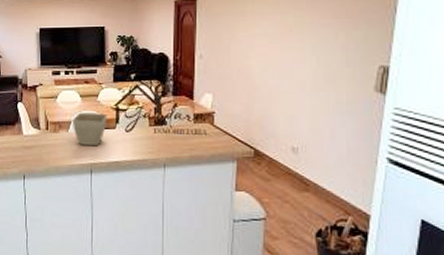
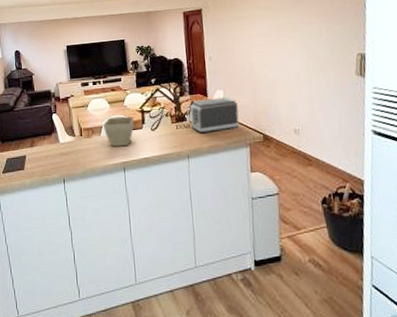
toaster: none [171,102,228,141] -> present [189,97,240,133]

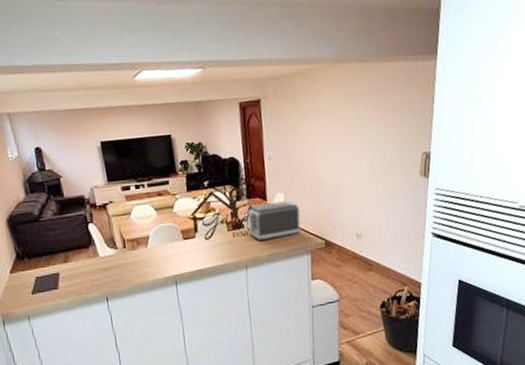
flower pot: present [103,116,135,147] -> none [149,224,186,259]

